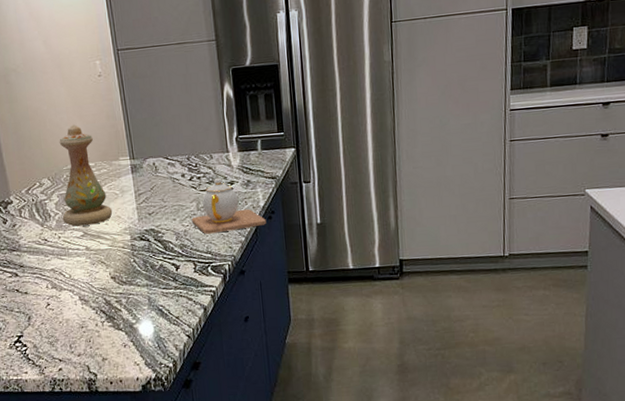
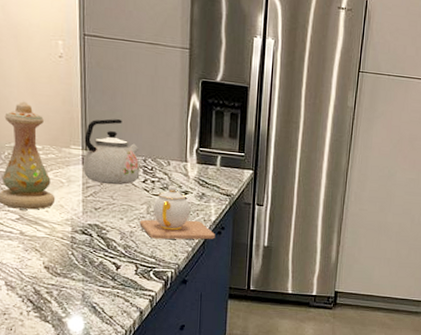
kettle: none [130,123,186,189] -> present [84,119,140,185]

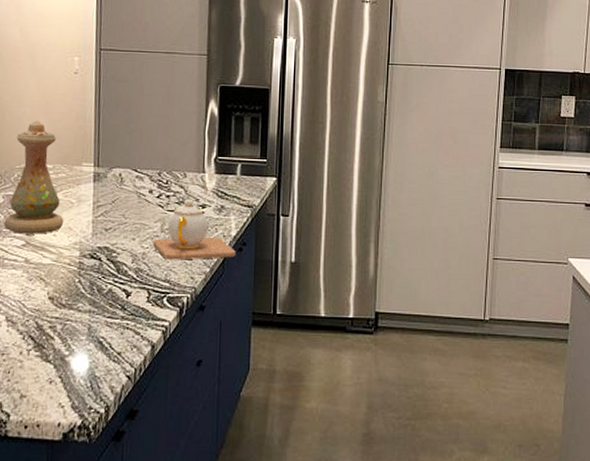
kettle: present [84,119,140,185] -> none [95,132,155,202]

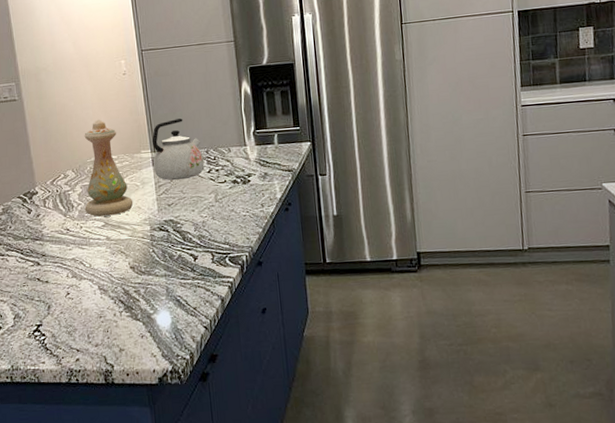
kettle: none [95,132,155,202] -> present [152,118,205,181]
teapot: present [153,198,236,260] -> none [210,170,283,225]

